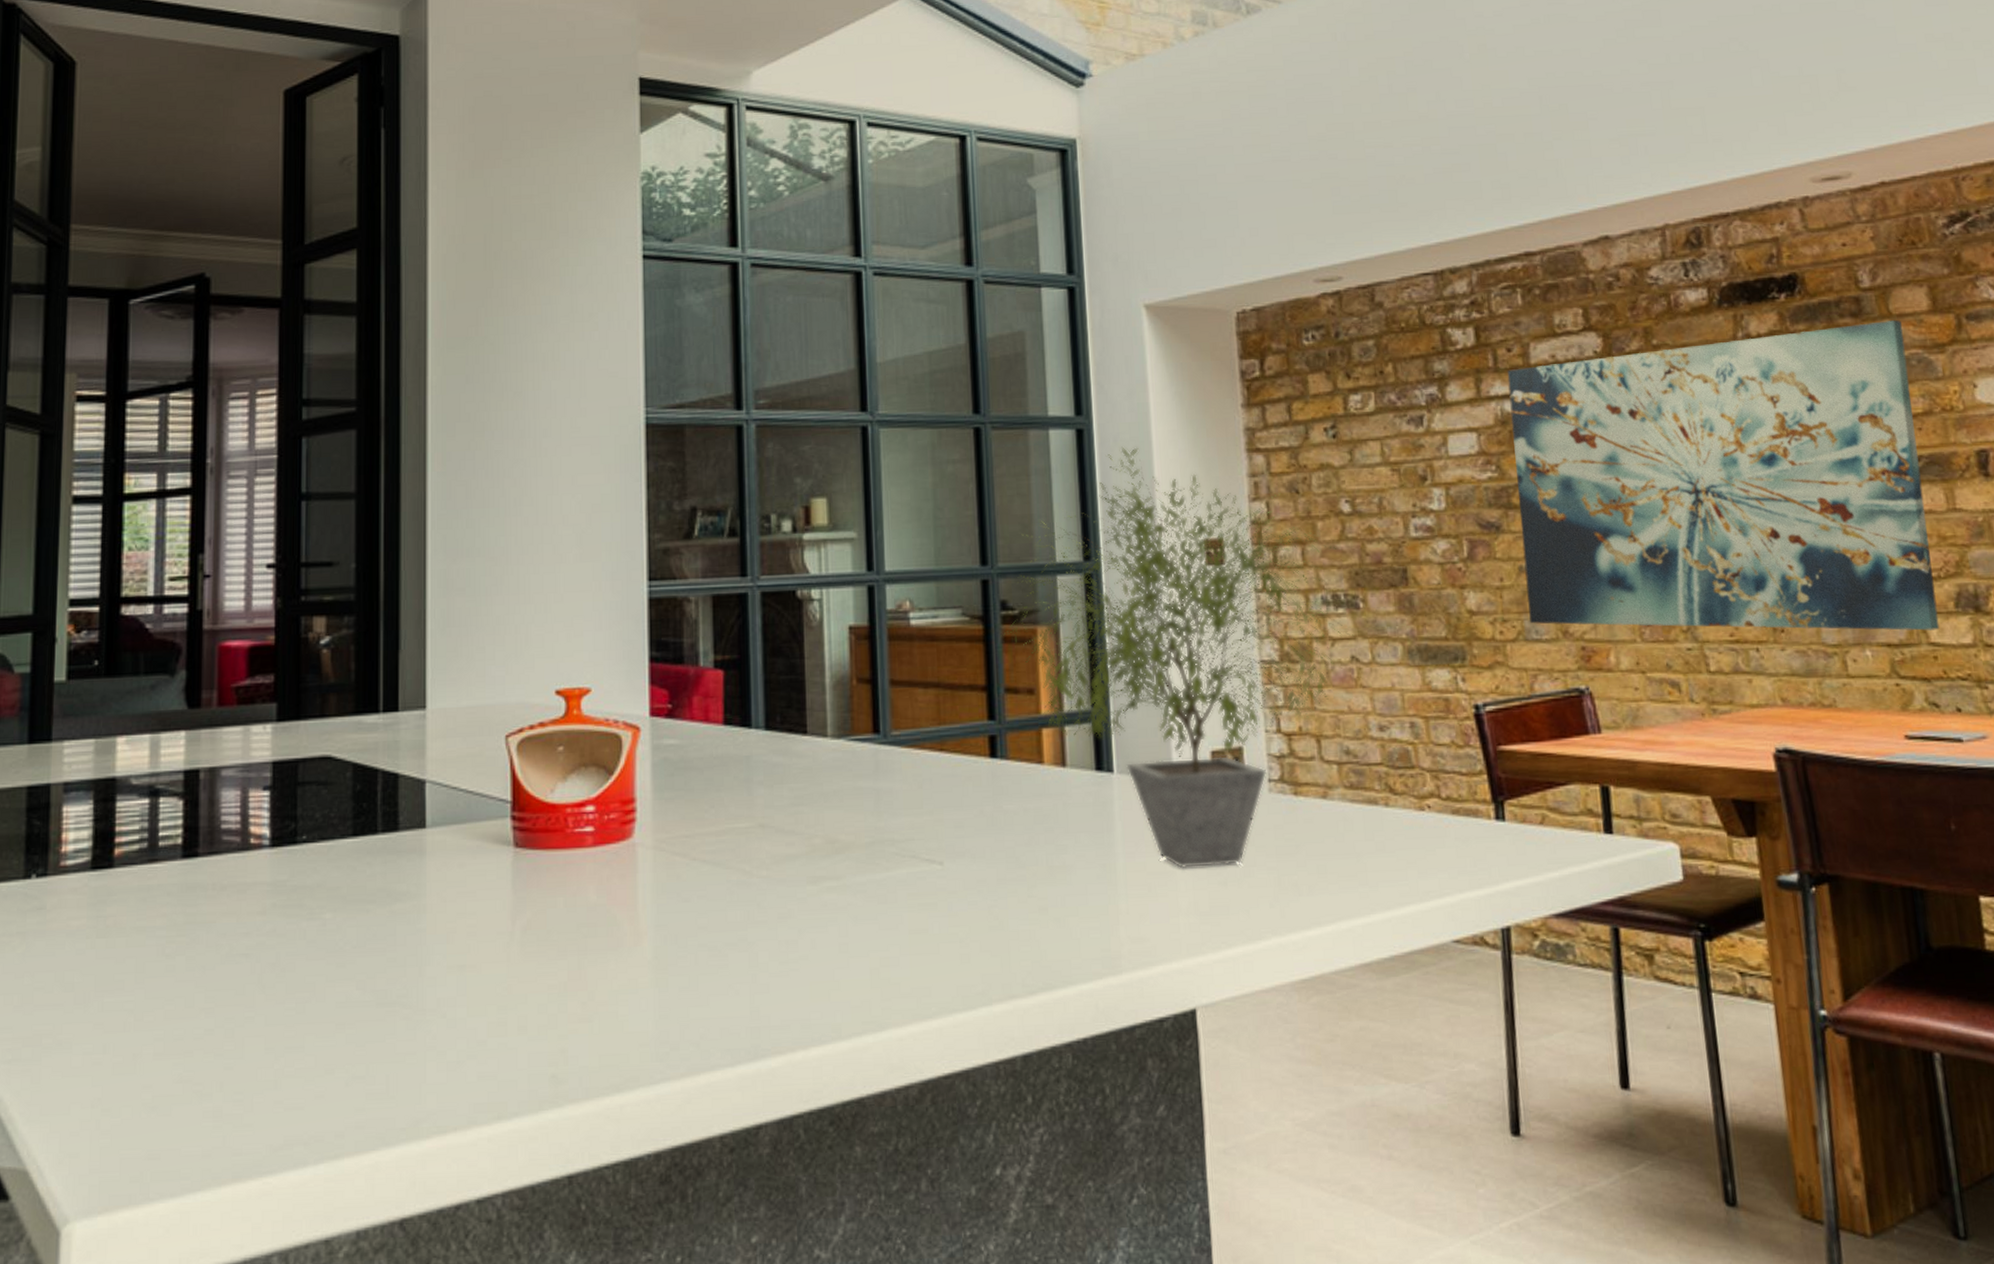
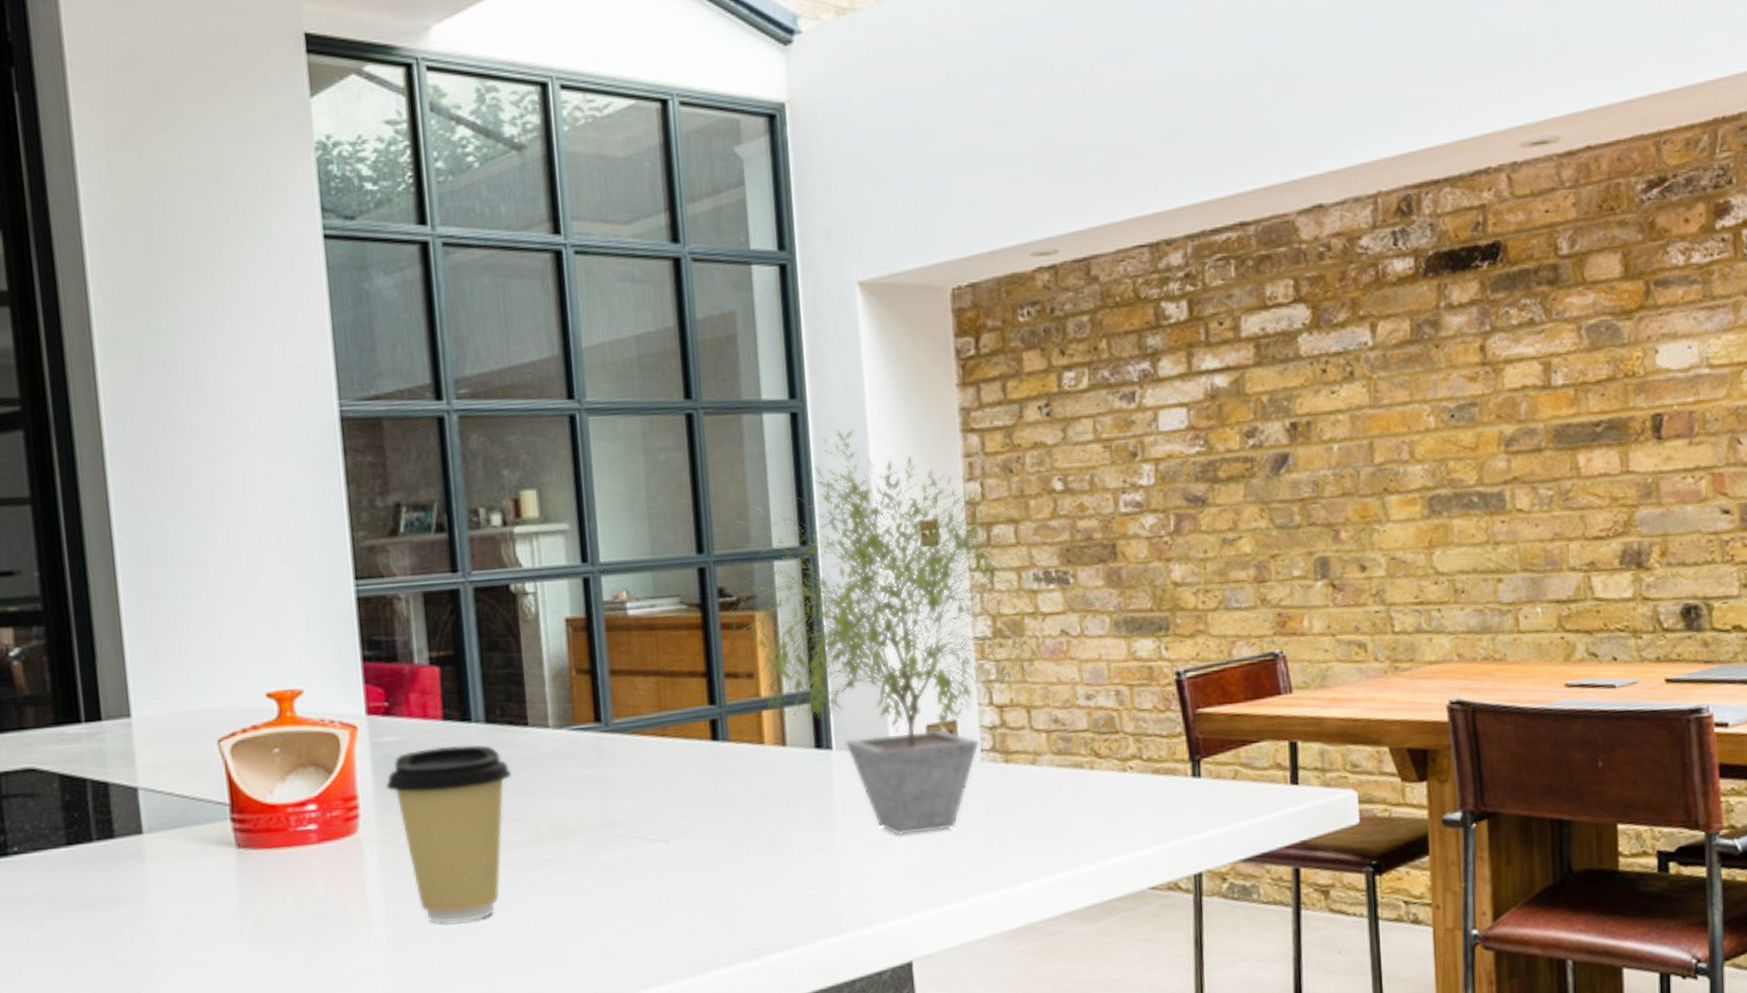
coffee cup: none [663,751,788,938] -> present [385,744,512,923]
wall art: present [1507,320,1940,631] -> none [1218,287,1604,593]

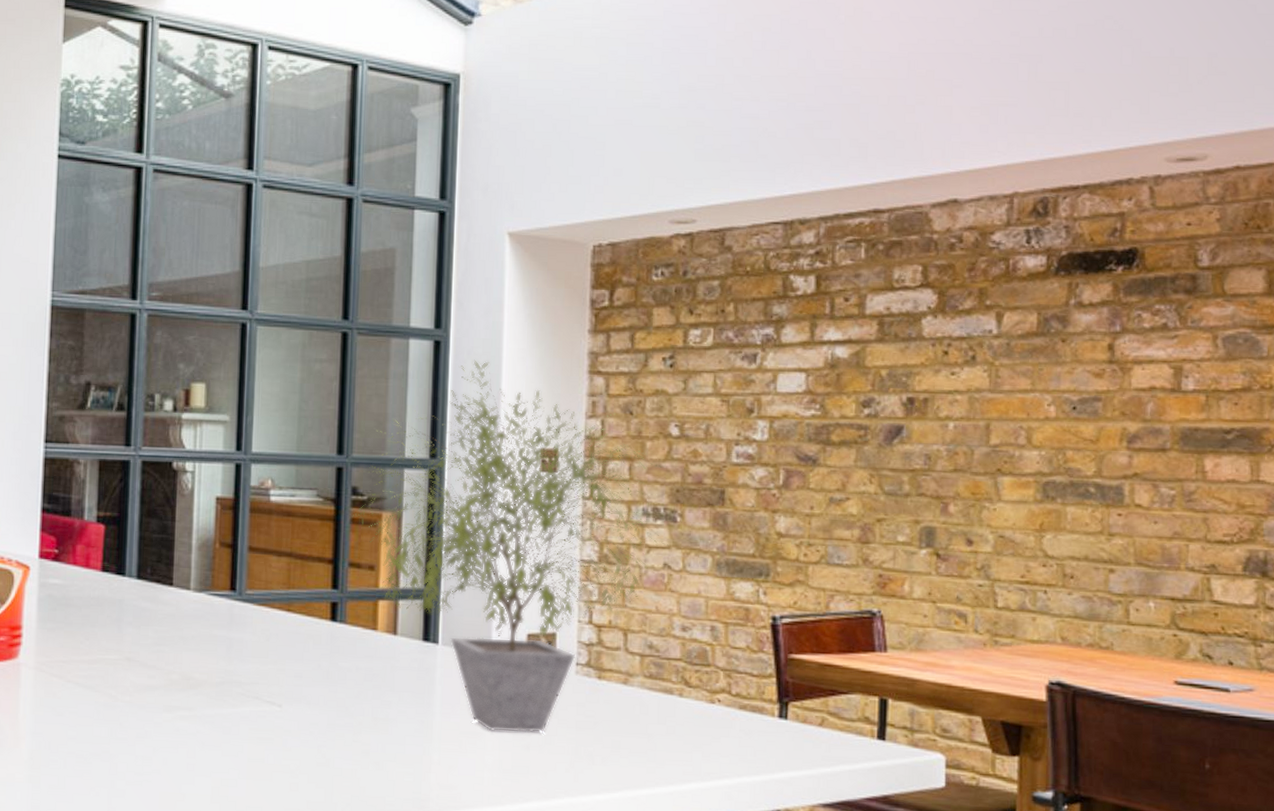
coffee cup: present [385,744,512,923] -> none [46,593,154,749]

